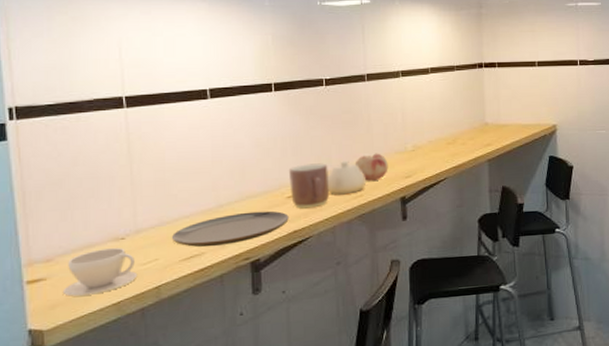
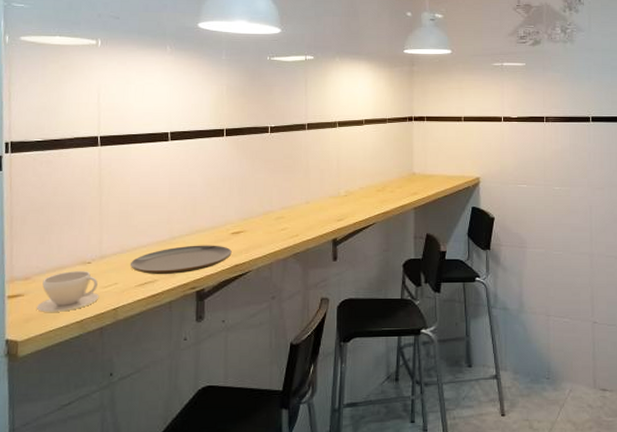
mug: present [289,163,330,209] -> none [234,203,269,245]
sugar bowl: present [327,160,367,194] -> none [267,202,302,233]
fruit: present [354,153,388,182] -> none [292,196,323,223]

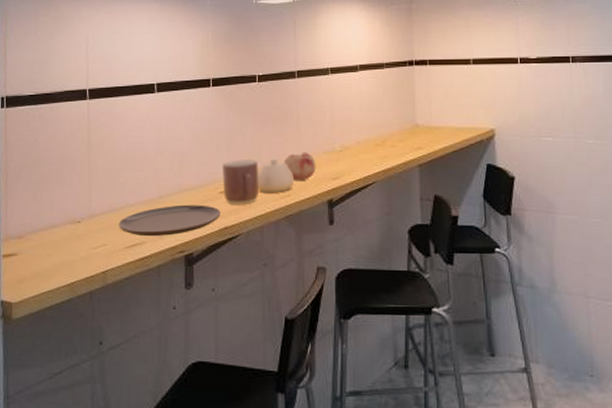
teacup: present [36,271,99,312] -> none [29,230,89,273]
mug: none [234,203,269,245] -> present [222,160,260,205]
sugar bowl: none [267,202,302,233] -> present [257,158,295,192]
fruit: none [292,196,323,223] -> present [283,152,316,182]

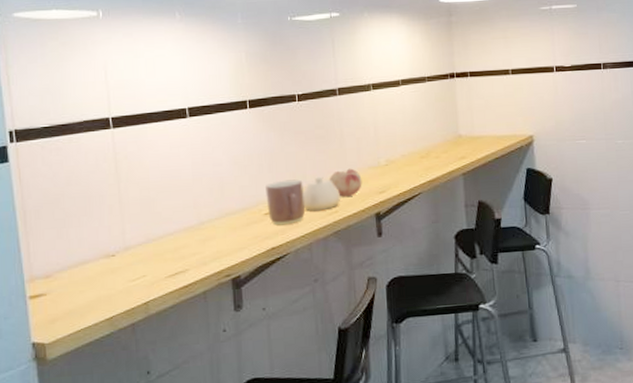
plate: present [118,204,221,236] -> none [157,227,267,264]

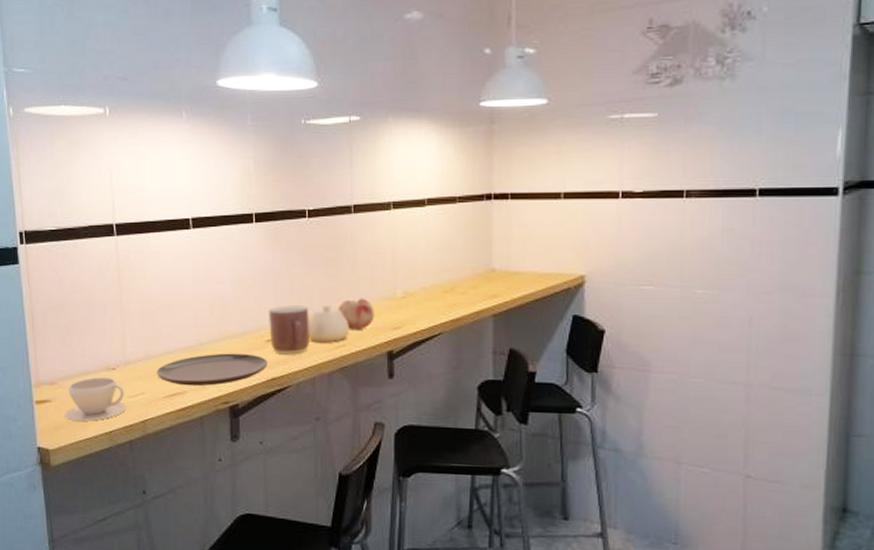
teacup: none [61,264,128,311] -> present [64,377,127,421]
plate: none [157,227,267,264] -> present [156,353,268,386]

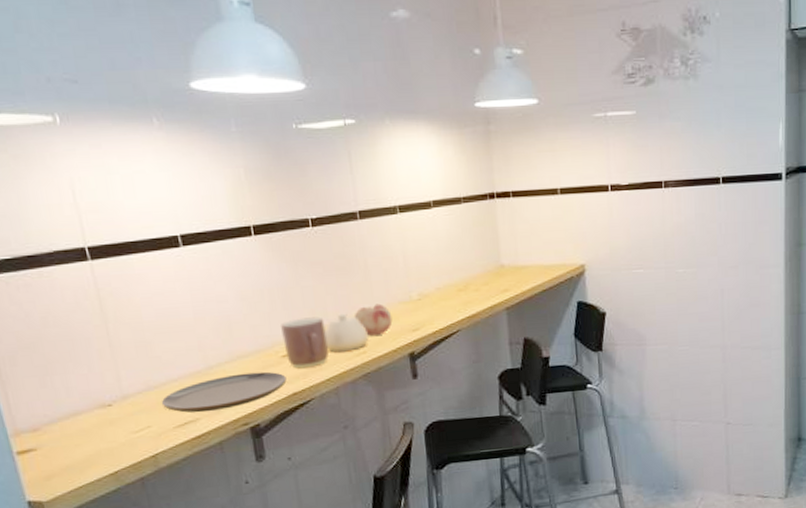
teacup: present [64,377,127,421] -> none [55,415,132,467]

